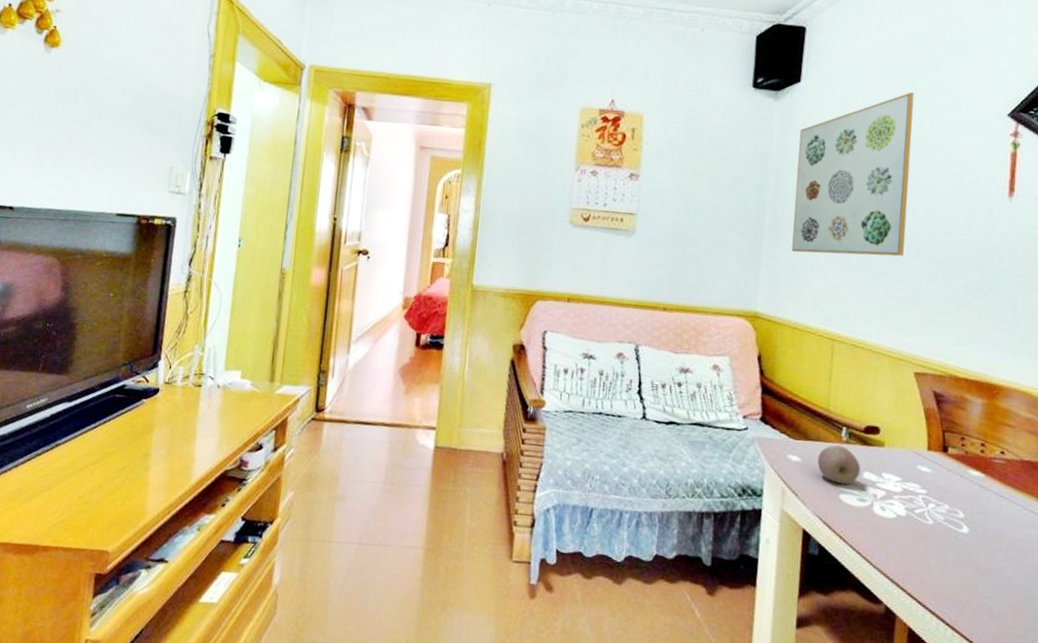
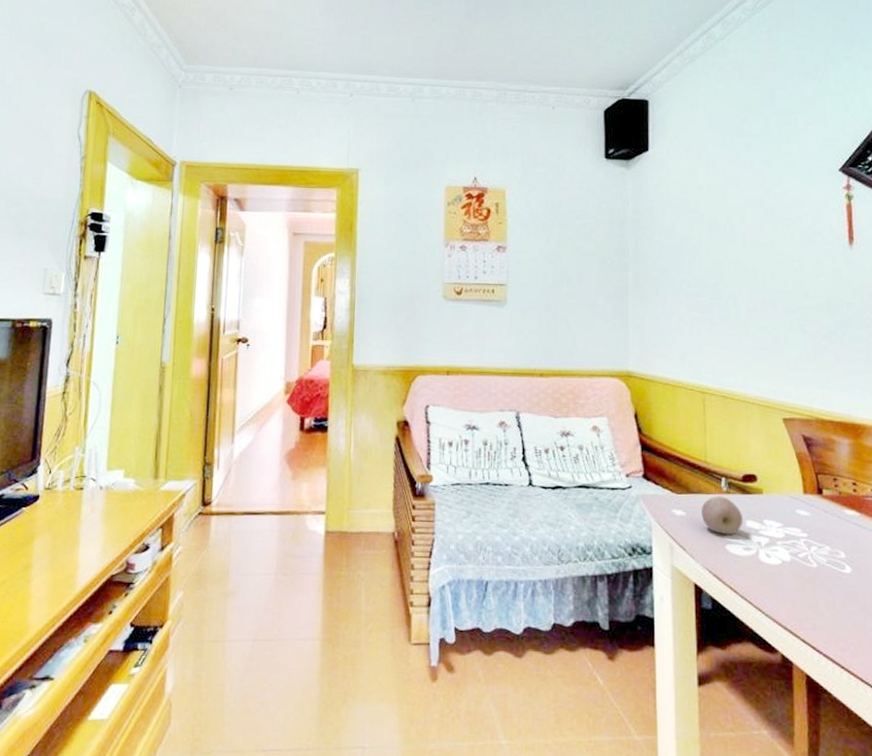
wall art: present [791,92,914,257] -> none [652,154,761,311]

